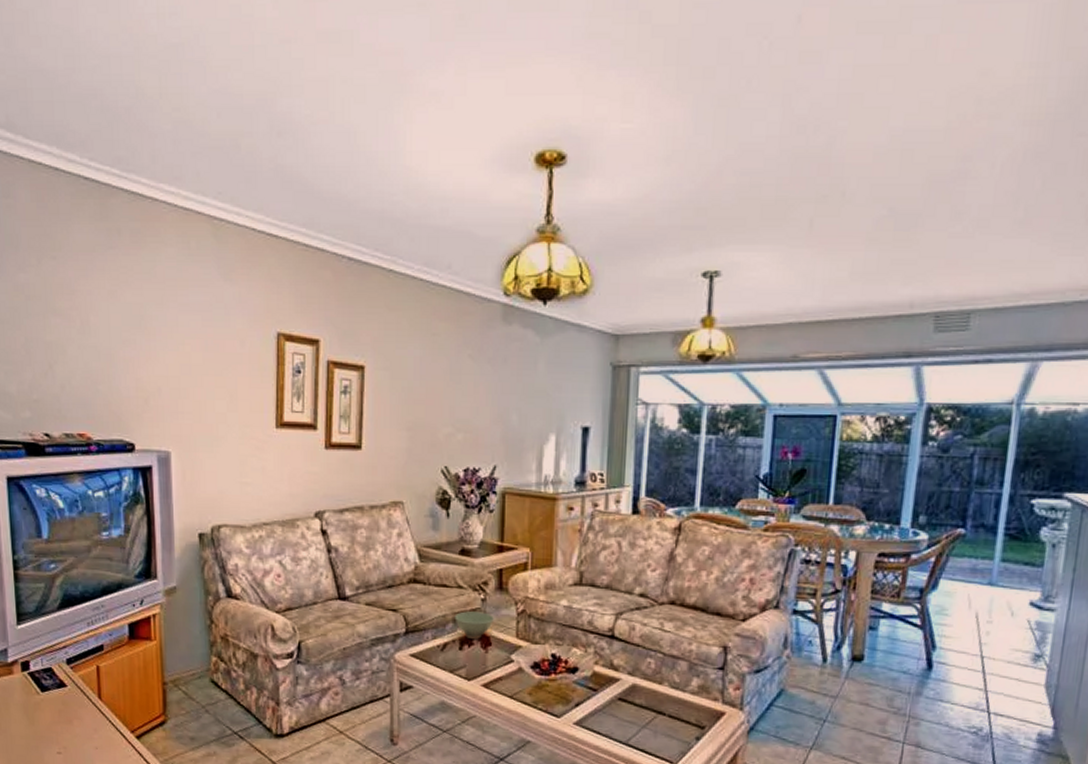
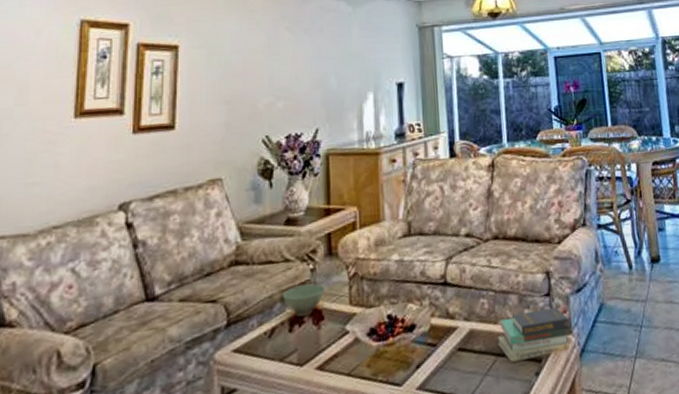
books: none [660,679,742,726] -> present [497,307,571,362]

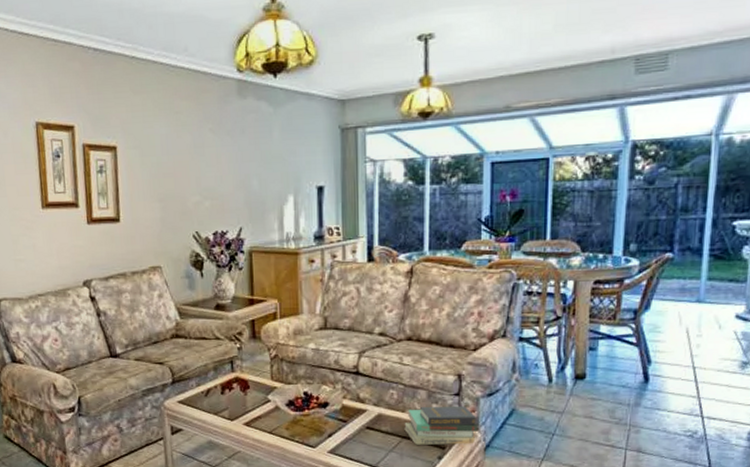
bowl: present [282,283,326,317] -> none [215,359,251,383]

